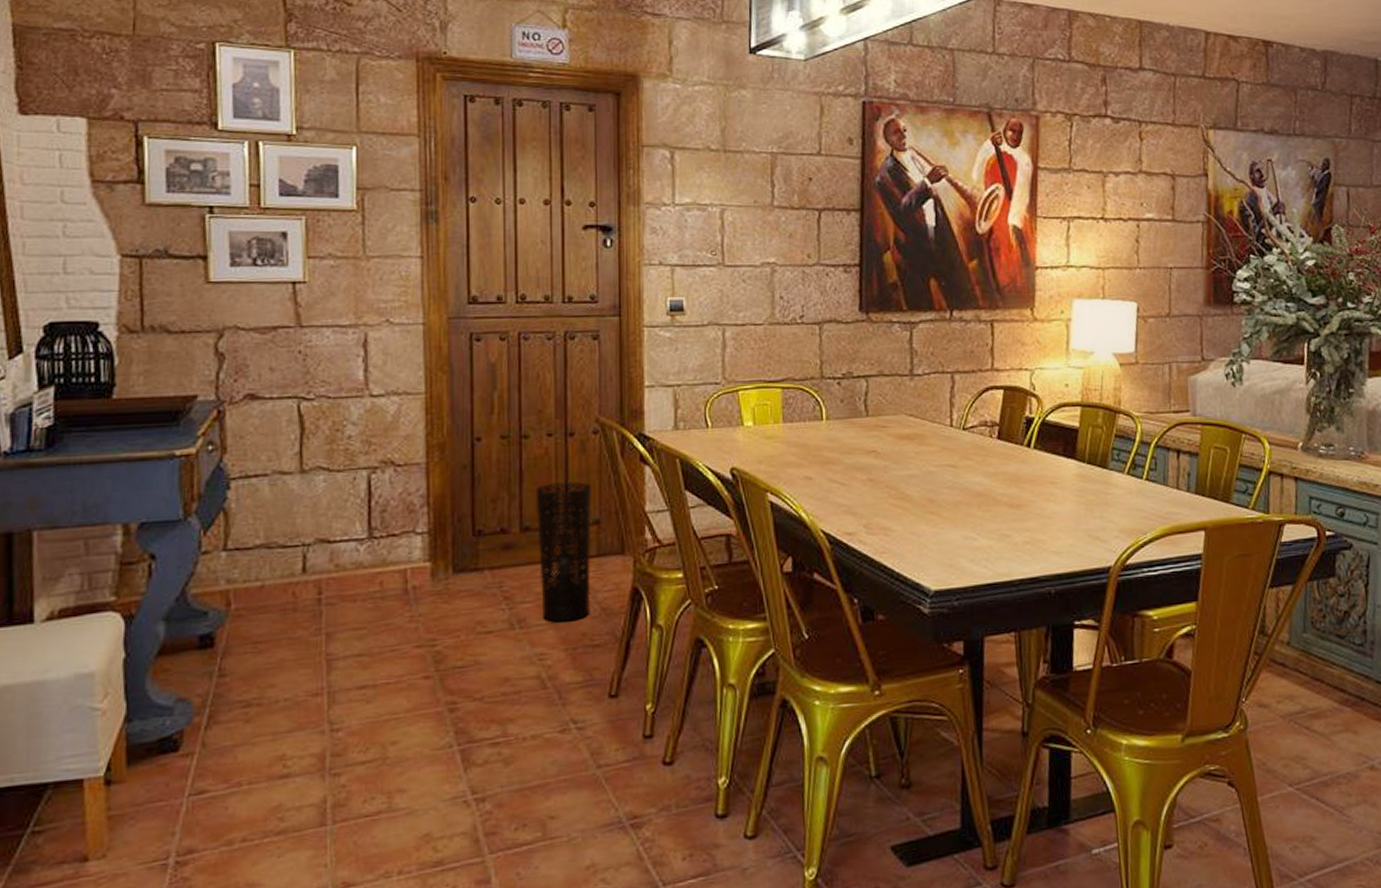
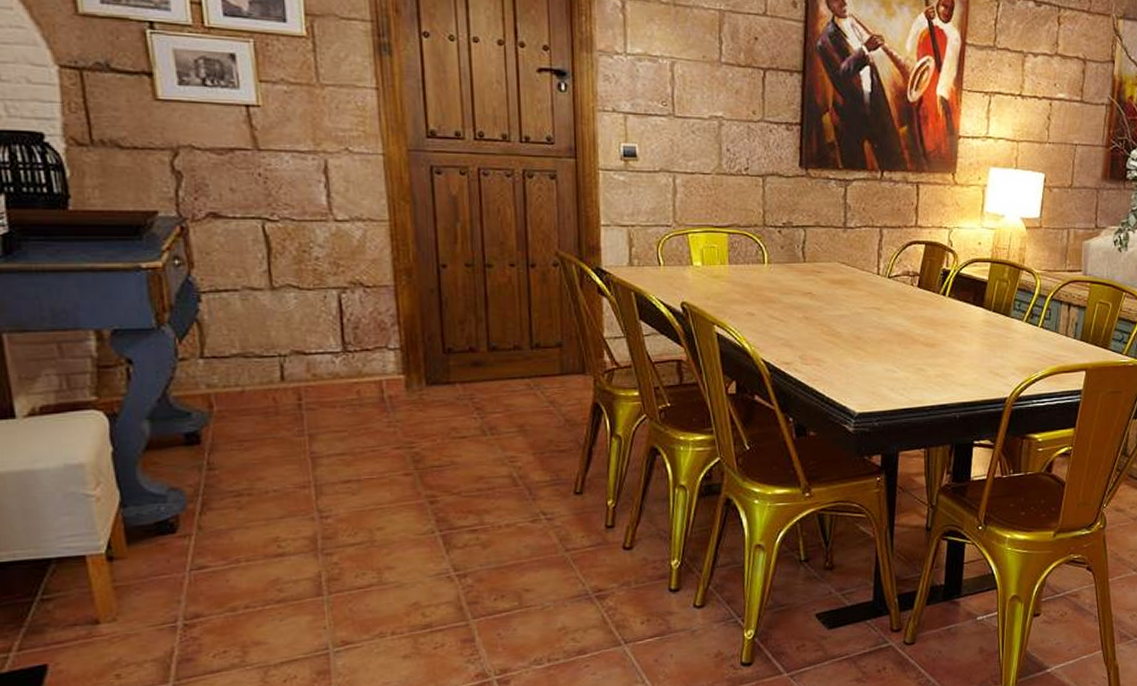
umbrella stand: present [535,482,591,623] -> none [500,309,555,431]

